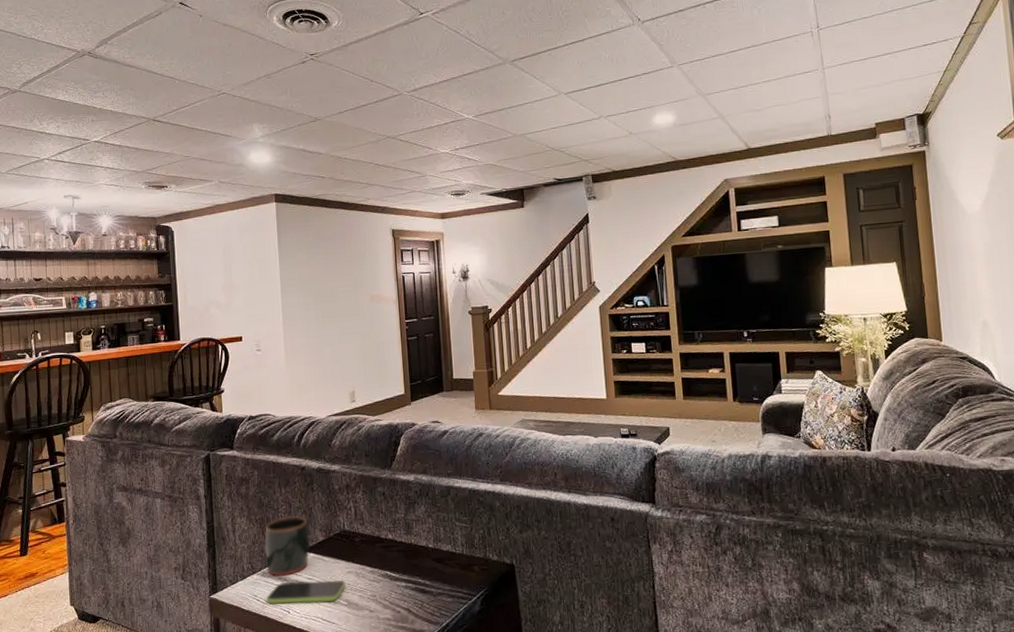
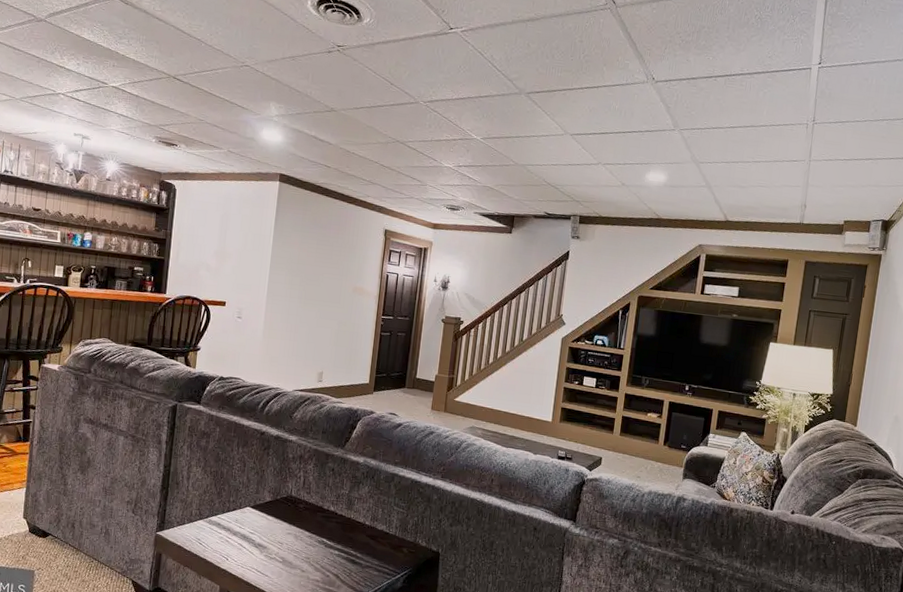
mug: present [263,515,310,576] -> none [213,473,259,526]
phone: present [267,580,345,604] -> none [208,531,284,556]

